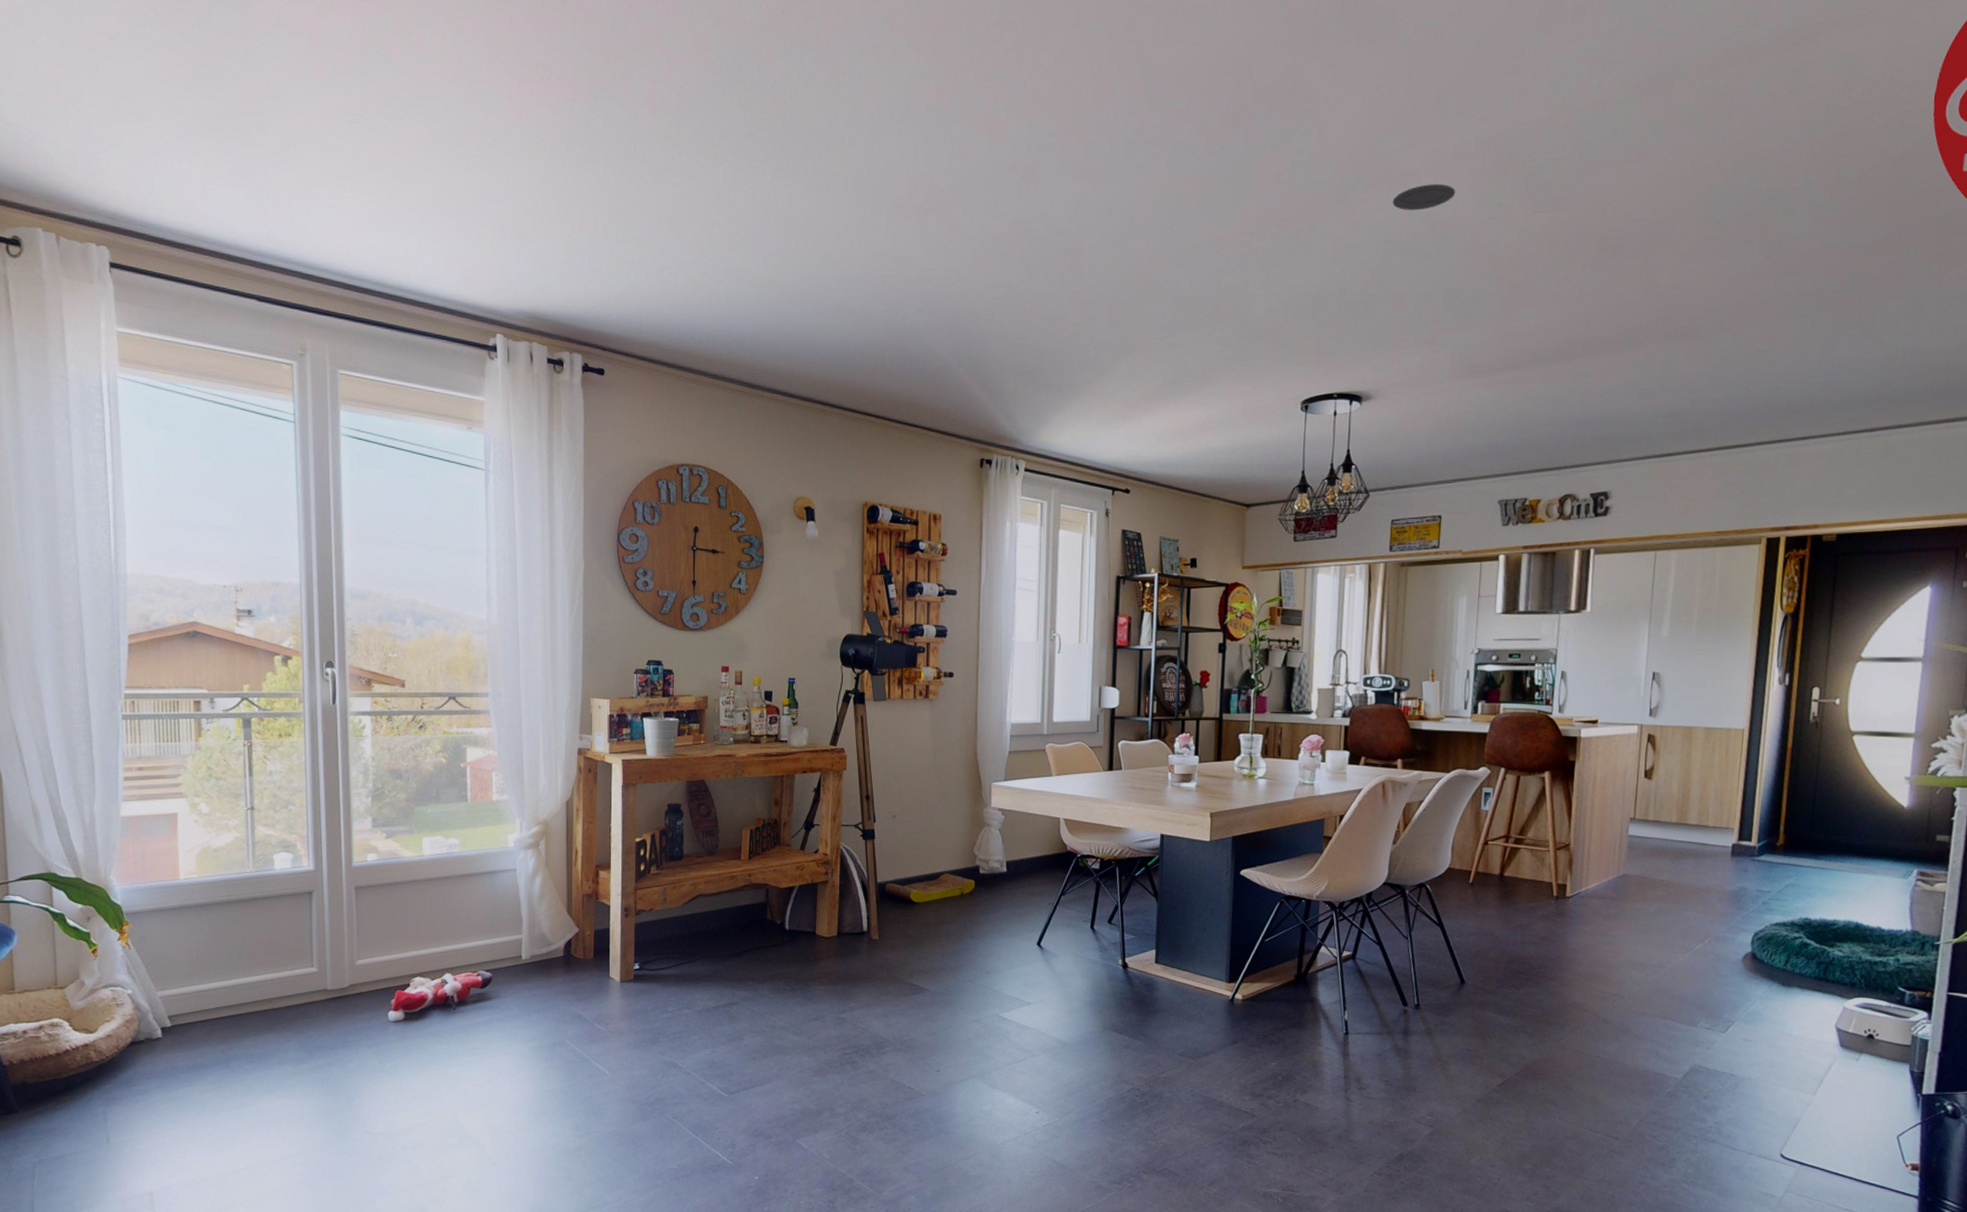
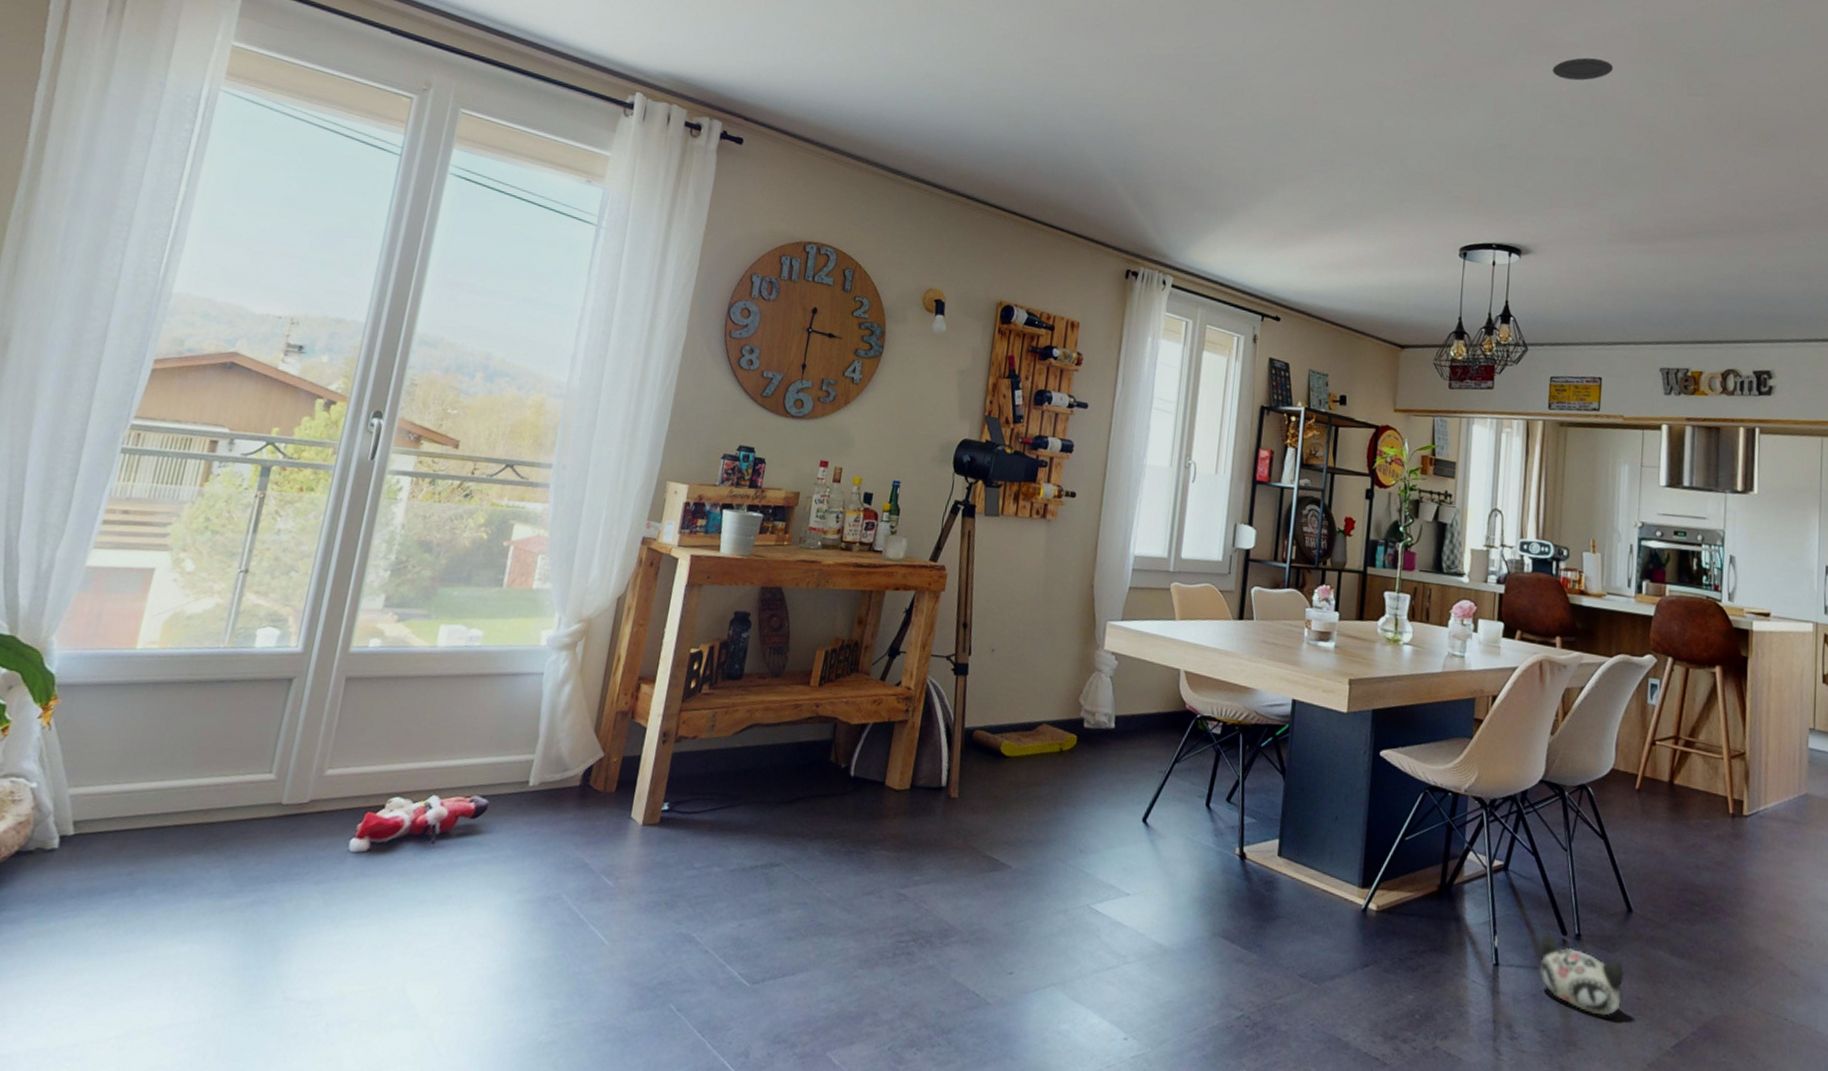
plush toy: none [1384,1004,1457,1066] -> present [1539,931,1624,1016]

